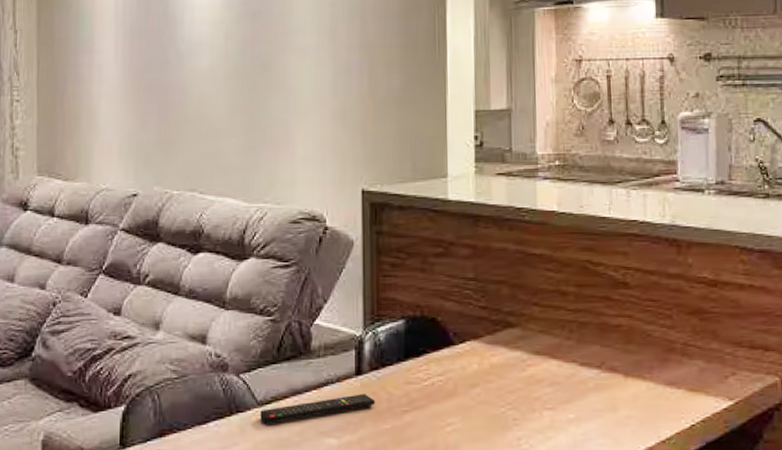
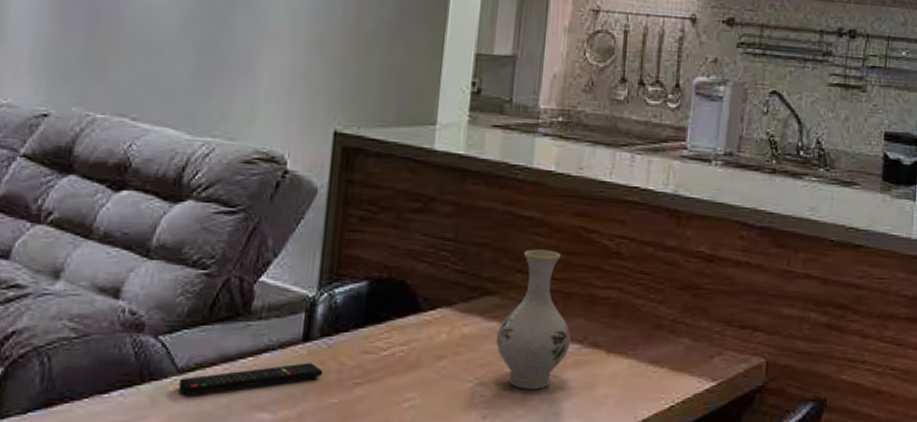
vase: none [521,283,590,413] -> present [495,249,571,389]

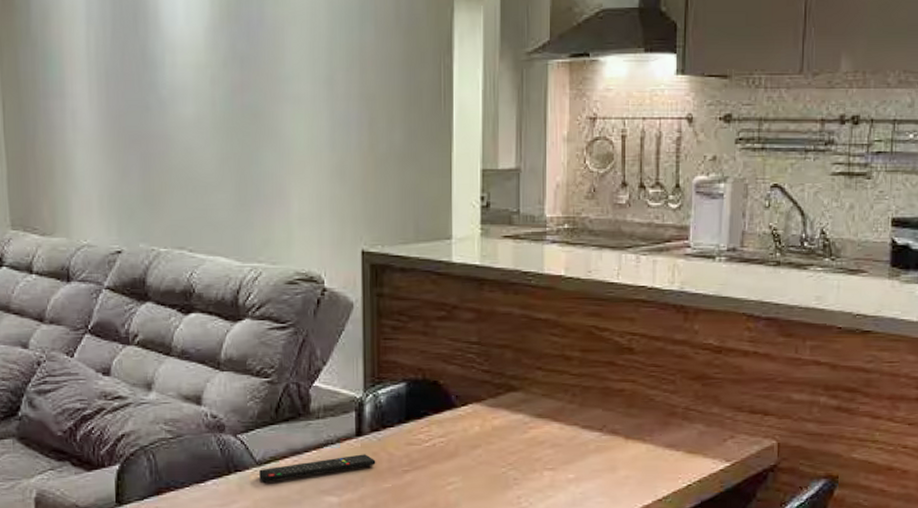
vase: present [495,249,571,389] -> none [523,348,591,473]

